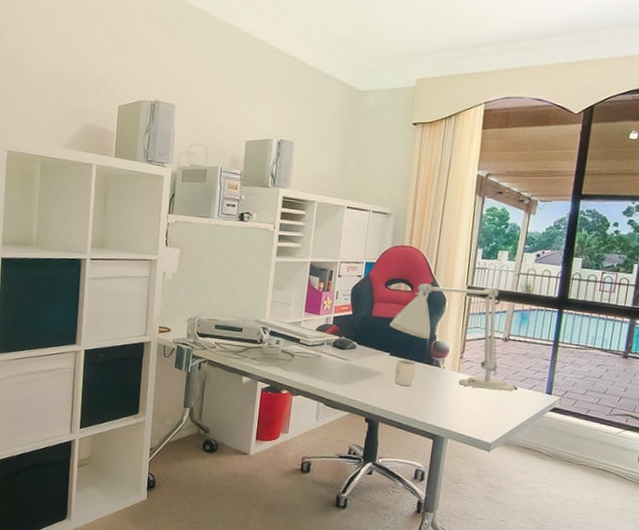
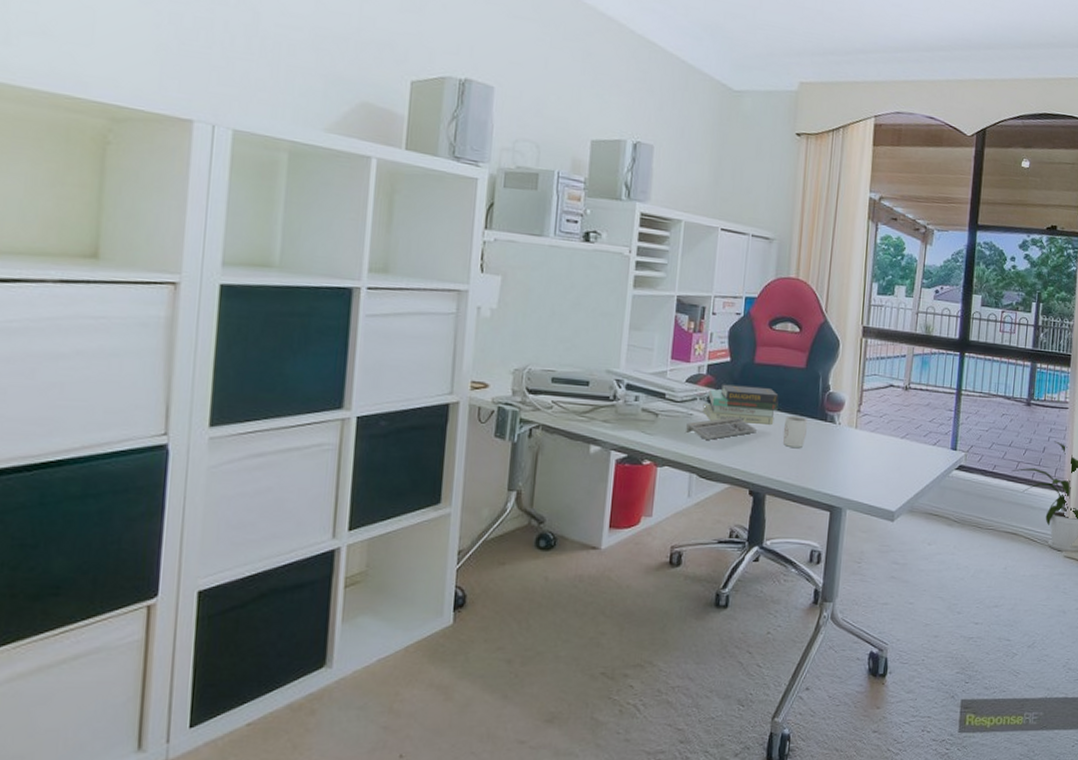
computer keyboard: none [315,359,373,377] -> present [686,416,757,440]
books: none [329,332,392,366] -> present [702,384,779,425]
desk lamp: present [389,283,518,392] -> none [775,323,921,450]

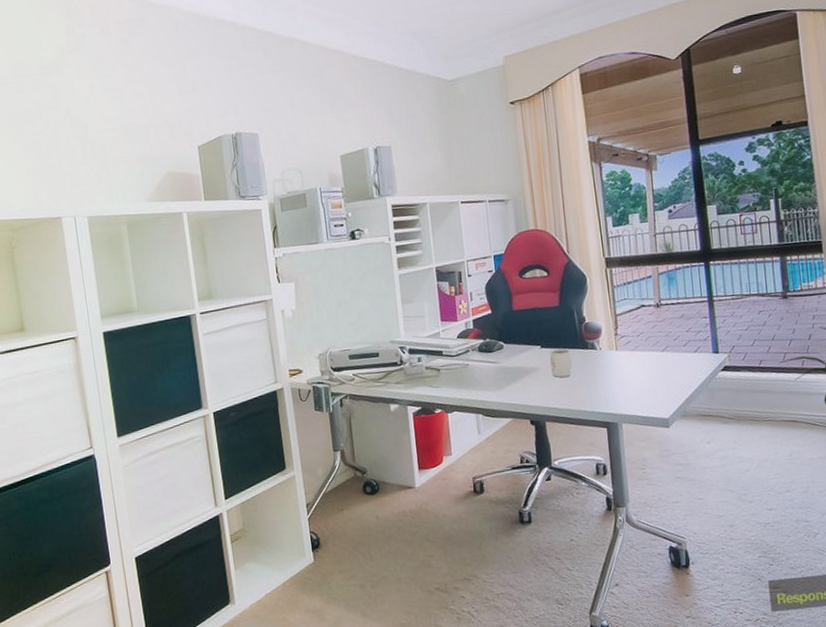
computer keyboard: present [686,416,757,440] -> none [465,359,526,384]
books: present [702,384,779,425] -> none [475,329,542,367]

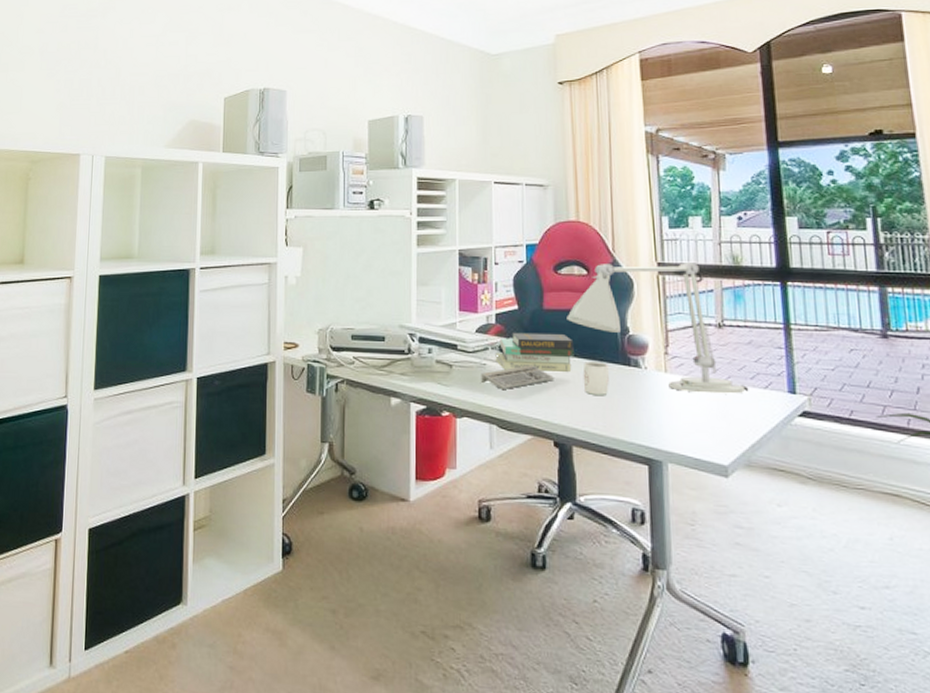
computer keyboard: none [465,359,526,384] -> present [481,365,554,389]
books: none [475,329,542,367] -> present [495,332,574,372]
desk lamp: none [533,254,683,364] -> present [567,263,749,394]

